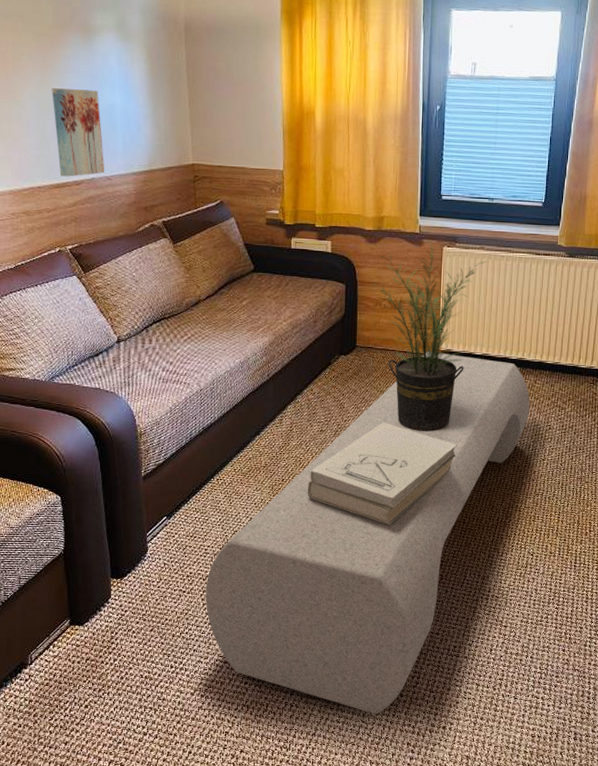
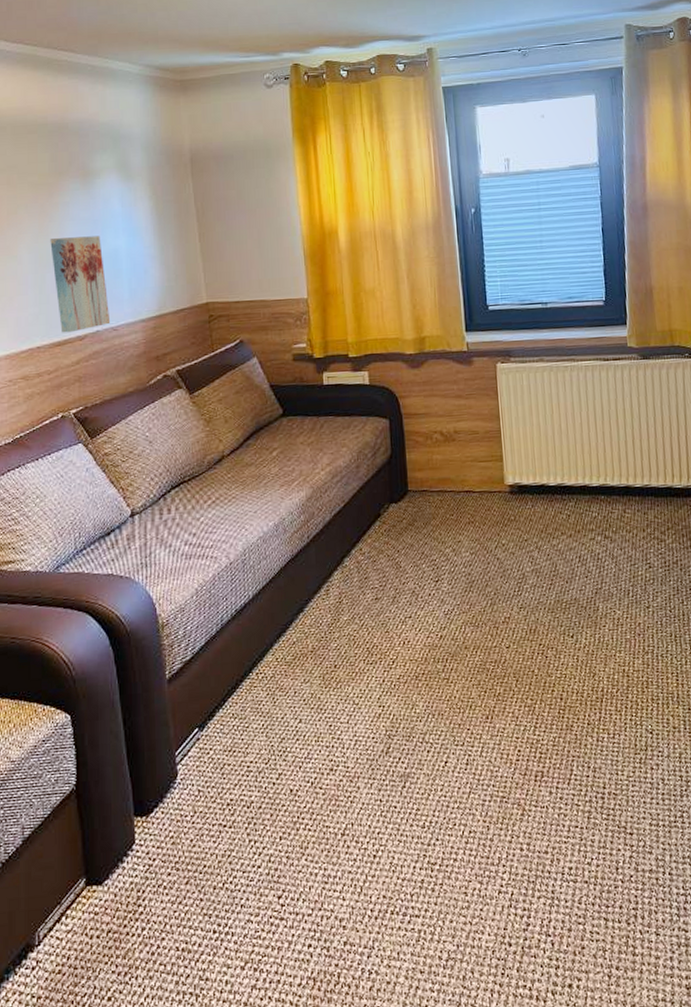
bench: present [205,352,530,715] -> none [250,488,623,976]
book: present [307,423,457,525] -> none [365,580,541,711]
potted plant: present [372,246,487,431] -> none [419,364,549,587]

